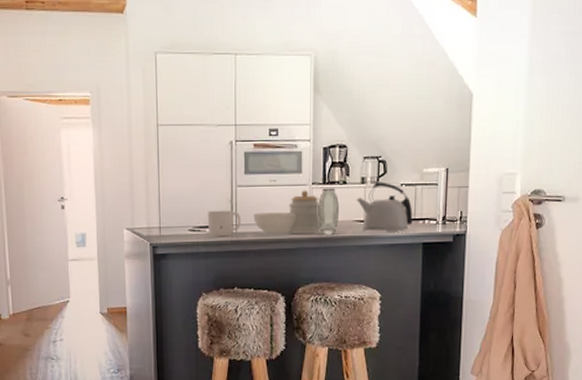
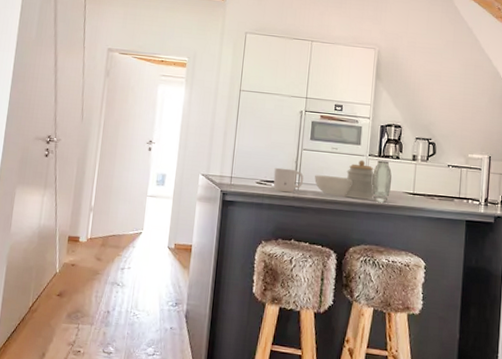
kettle: present [357,182,413,232] -> none [408,160,458,207]

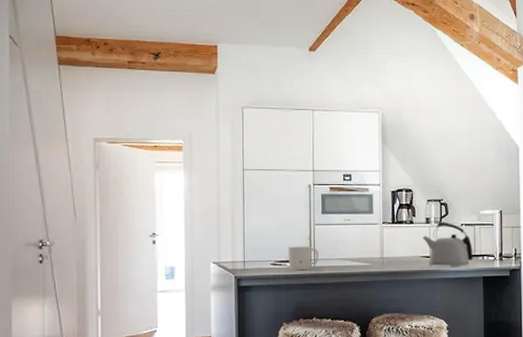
bowl: present [314,175,353,197] -> none [330,248,369,269]
jar: present [346,160,374,200] -> none [362,228,391,268]
vase: present [372,160,392,203] -> none [388,227,408,269]
kettle: none [408,160,458,207] -> present [423,222,473,267]

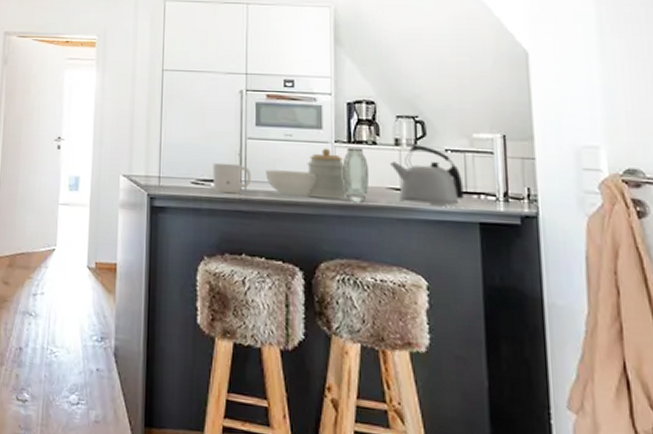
bowl: none [330,248,369,269] -> present [266,169,316,197]
jar: none [362,228,391,268] -> present [307,148,346,200]
vase: none [388,227,408,269] -> present [342,147,370,202]

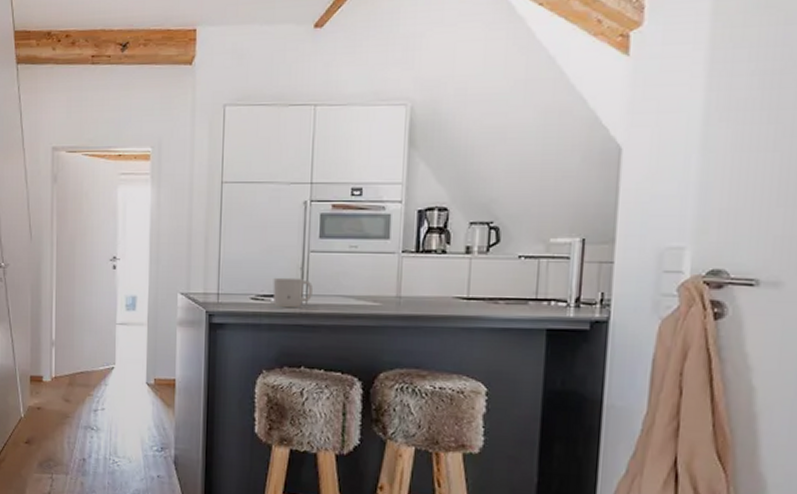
bowl: present [266,169,316,197] -> none [328,283,380,309]
jar: present [307,148,346,200] -> none [371,258,411,310]
vase: present [342,147,370,202] -> none [408,257,437,313]
kettle: present [390,145,464,206] -> none [459,252,534,314]

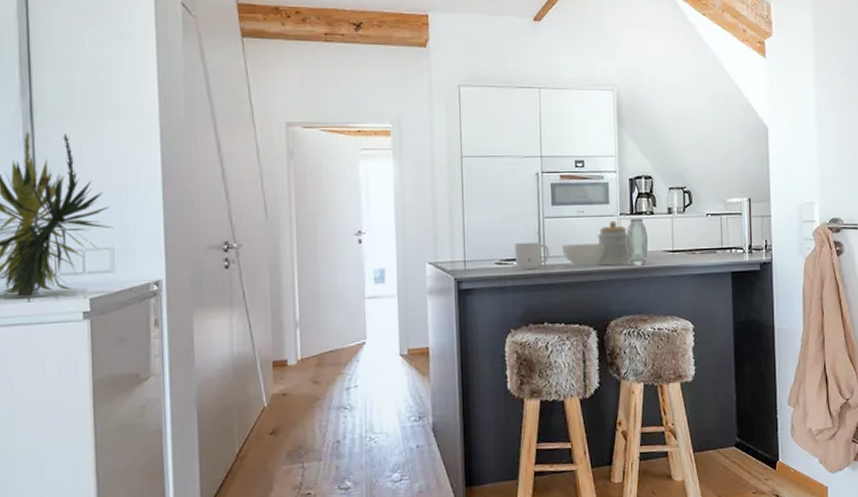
bowl: none [328,283,380,309] -> present [562,243,605,267]
jar: none [371,258,411,310] -> present [597,220,630,266]
vase: none [408,257,437,313] -> present [626,218,649,266]

